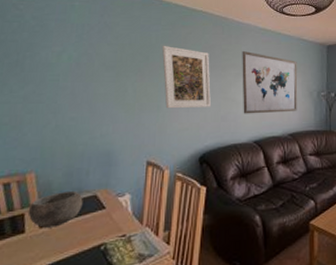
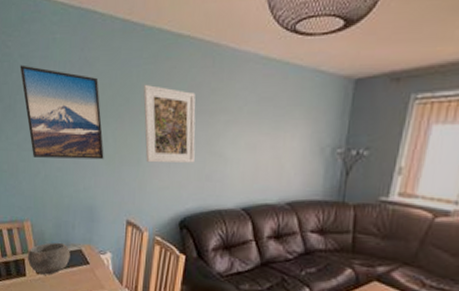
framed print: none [32,25,123,109] -> present [20,65,104,160]
wall art: present [242,50,298,114] -> none [231,89,308,174]

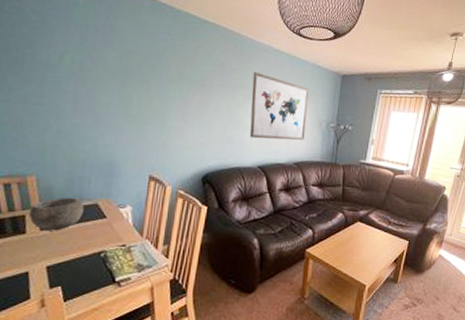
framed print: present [20,65,104,160] -> none [32,20,128,119]
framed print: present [143,84,196,164] -> none [170,56,219,127]
wall art: none [231,89,308,174] -> present [249,71,310,141]

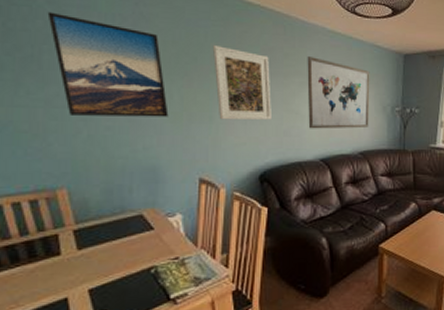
bowl: present [28,197,84,231] -> none [62,209,127,250]
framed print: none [32,20,128,119] -> present [47,11,169,117]
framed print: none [170,56,219,127] -> present [213,44,271,121]

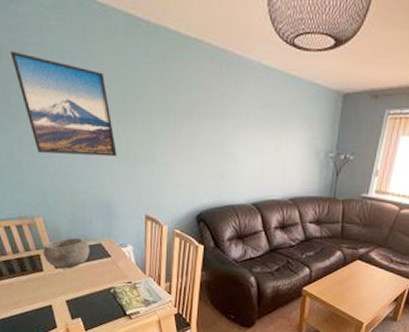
bowl: none [62,209,127,250] -> present [42,237,90,269]
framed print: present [213,44,271,121] -> none [154,83,208,162]
wall art: present [307,55,370,129] -> none [242,95,306,174]

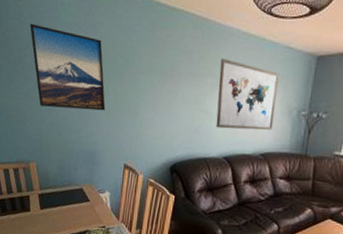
bowl: present [42,237,90,269] -> none [32,181,72,211]
wall art: none [242,95,306,174] -> present [216,57,280,130]

